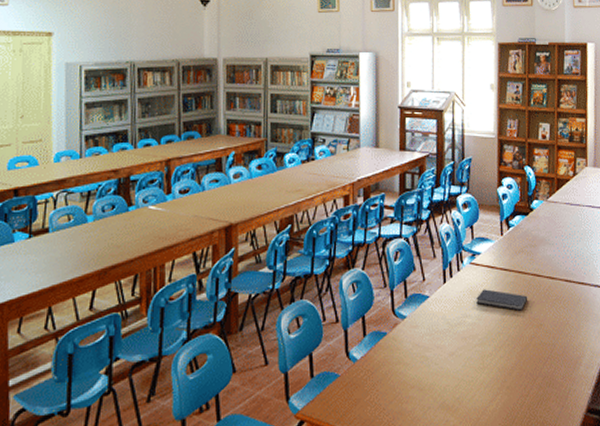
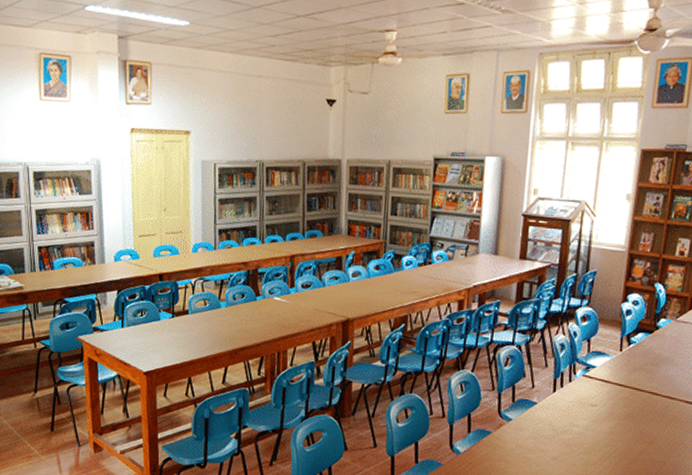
diary: present [476,289,528,311] -> none [586,402,642,426]

